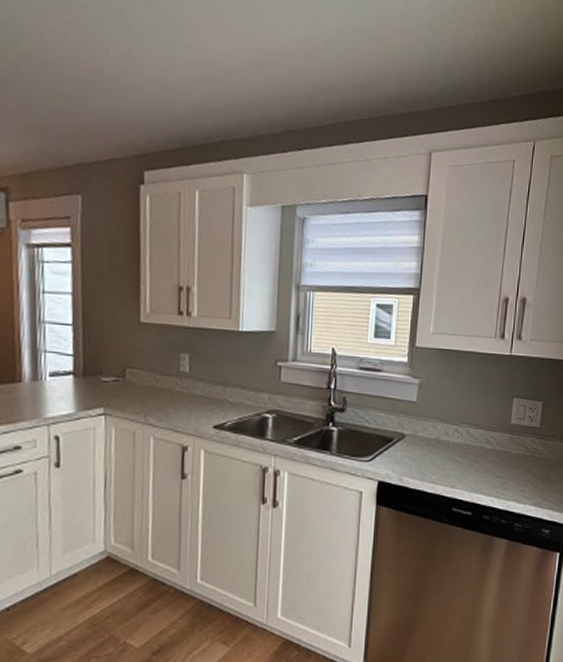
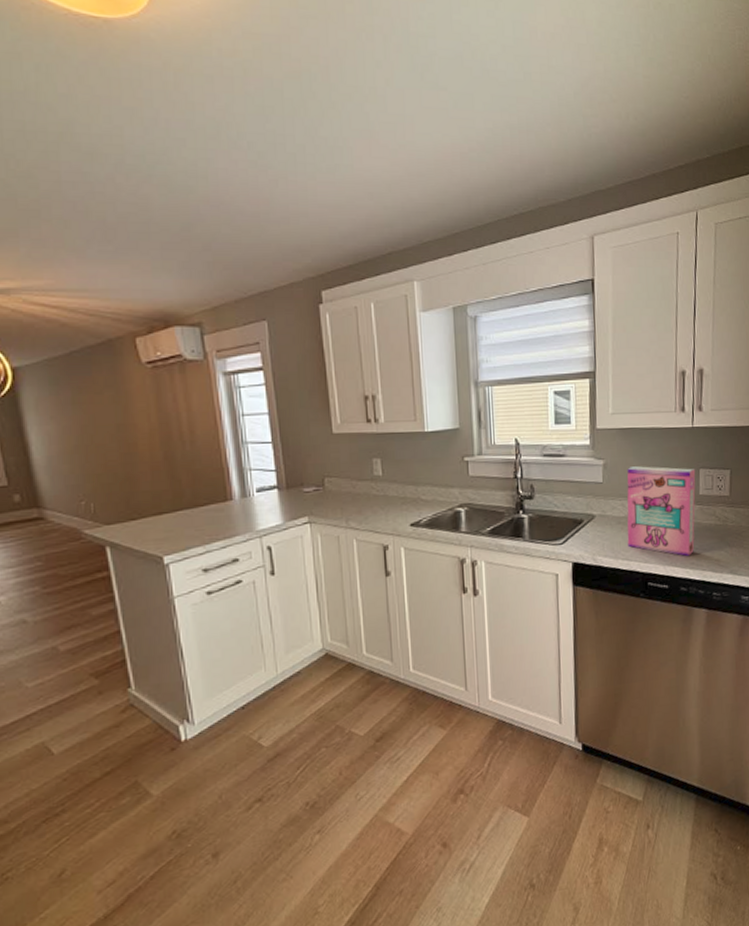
cereal box: none [435,389,510,484] -> present [627,466,696,556]

